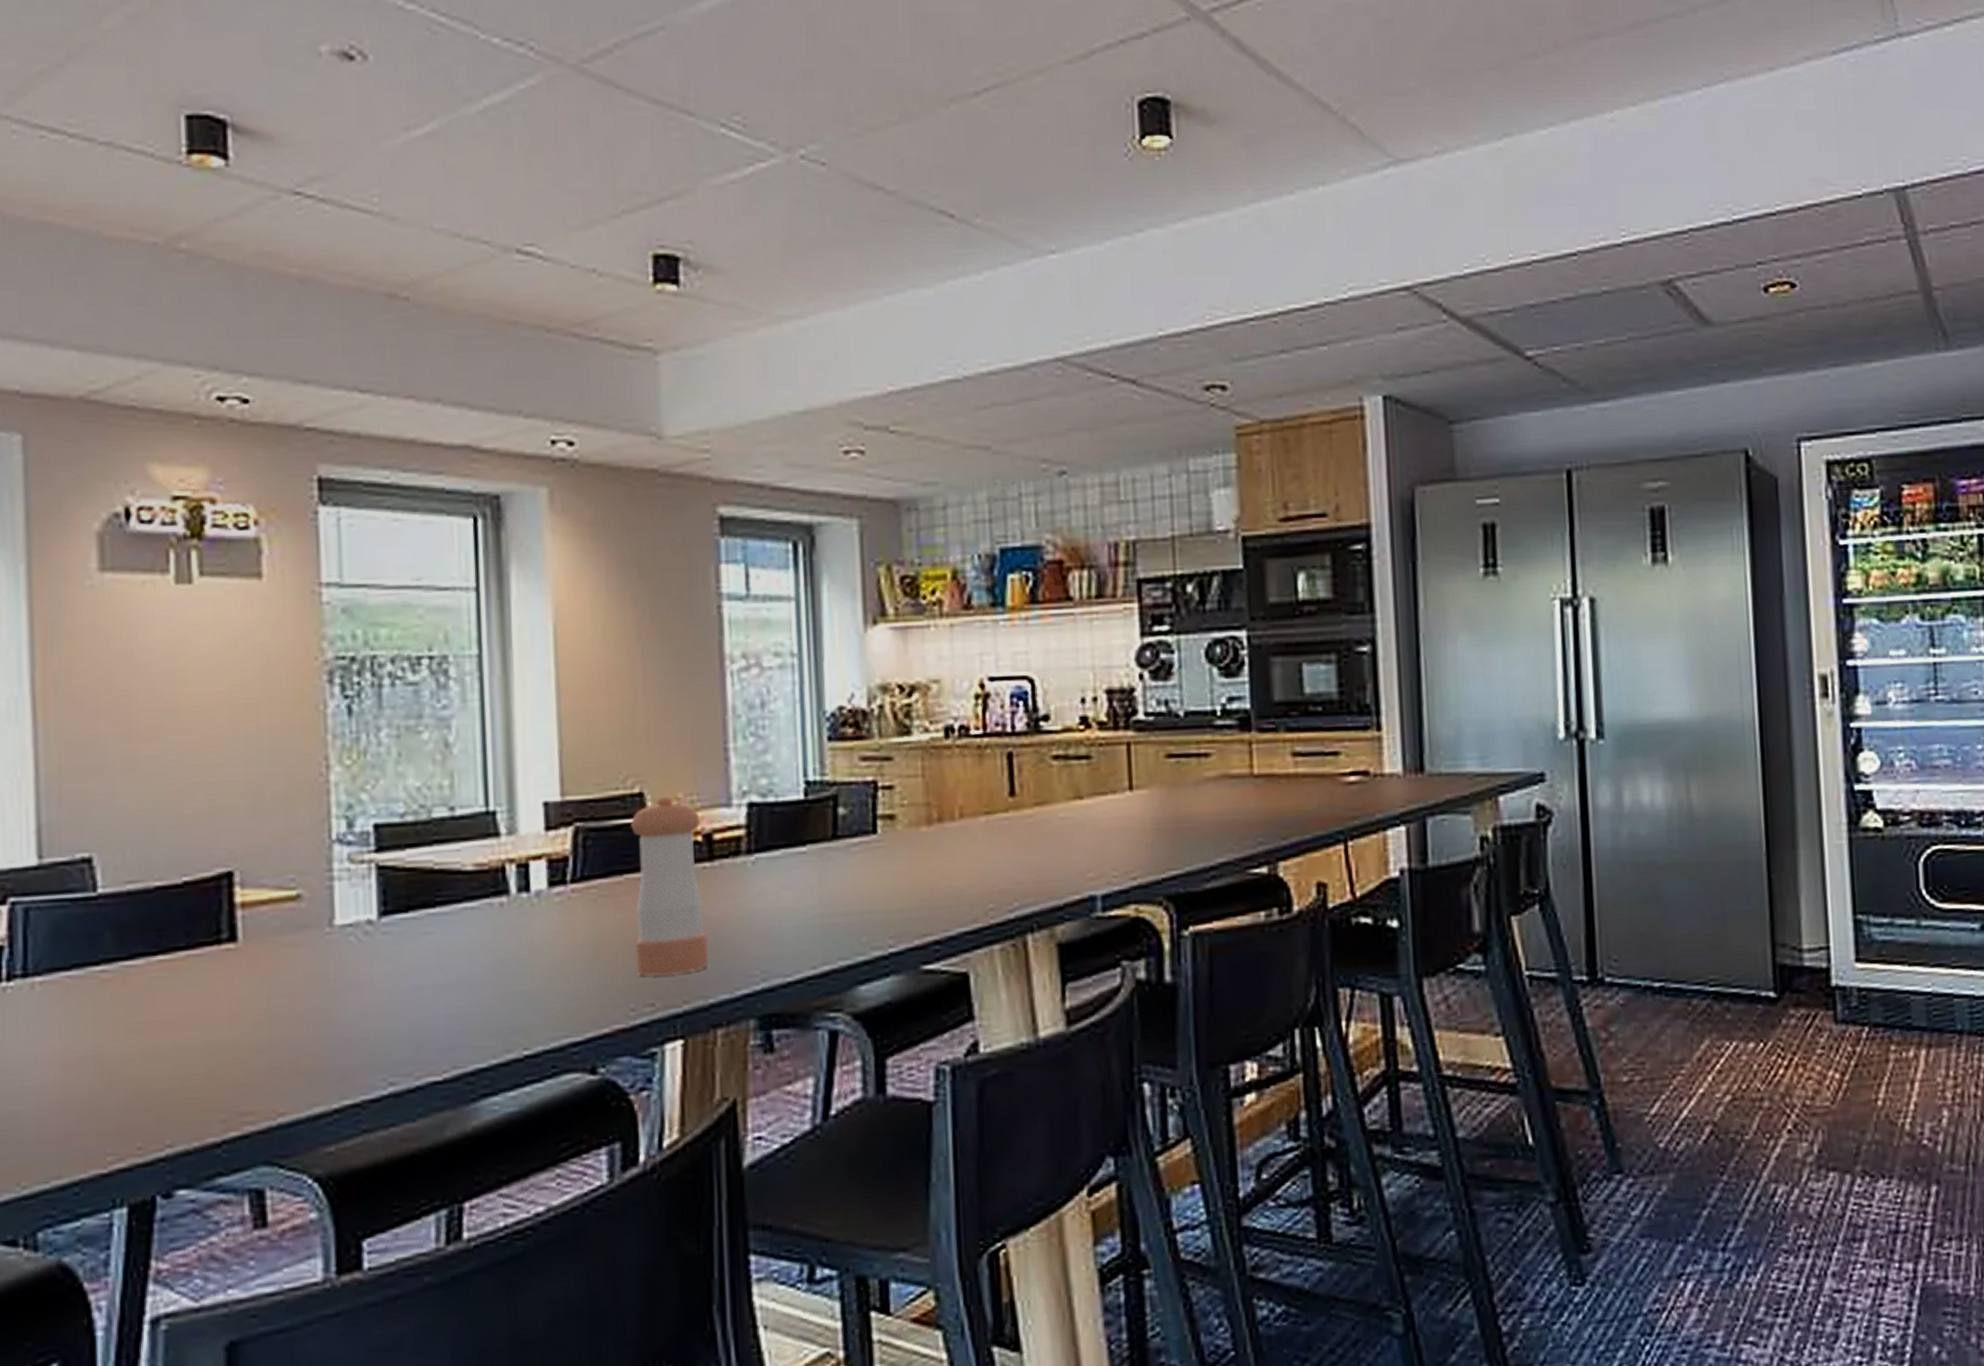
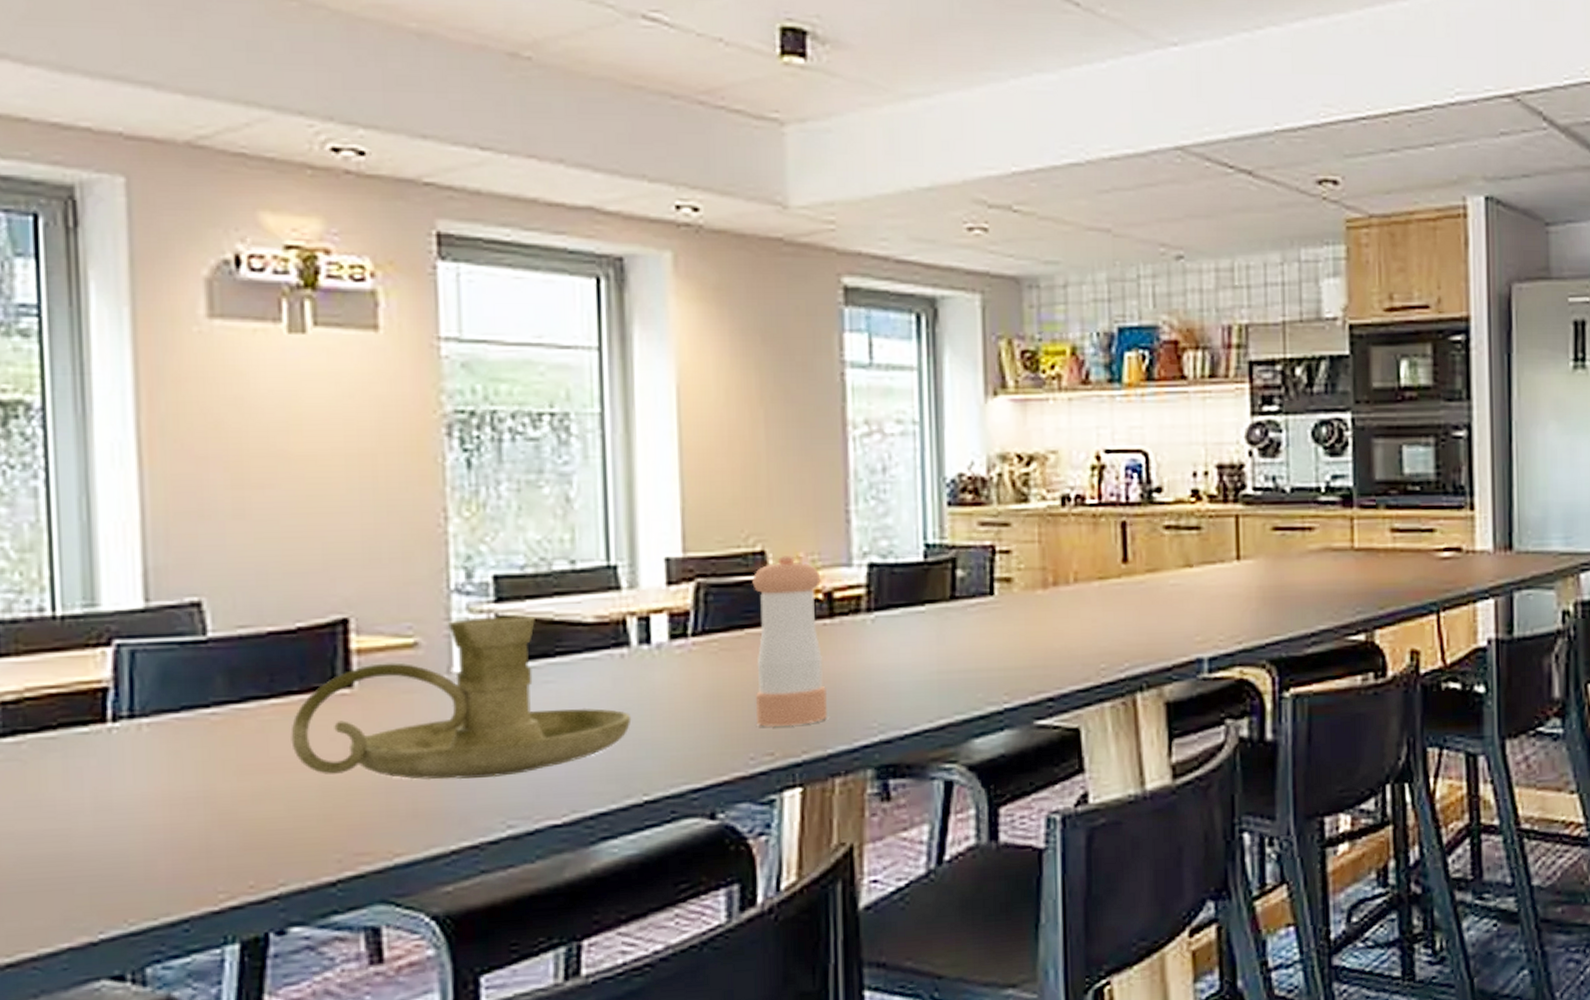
candle holder: none [177,865,511,1037] -> present [290,615,632,780]

